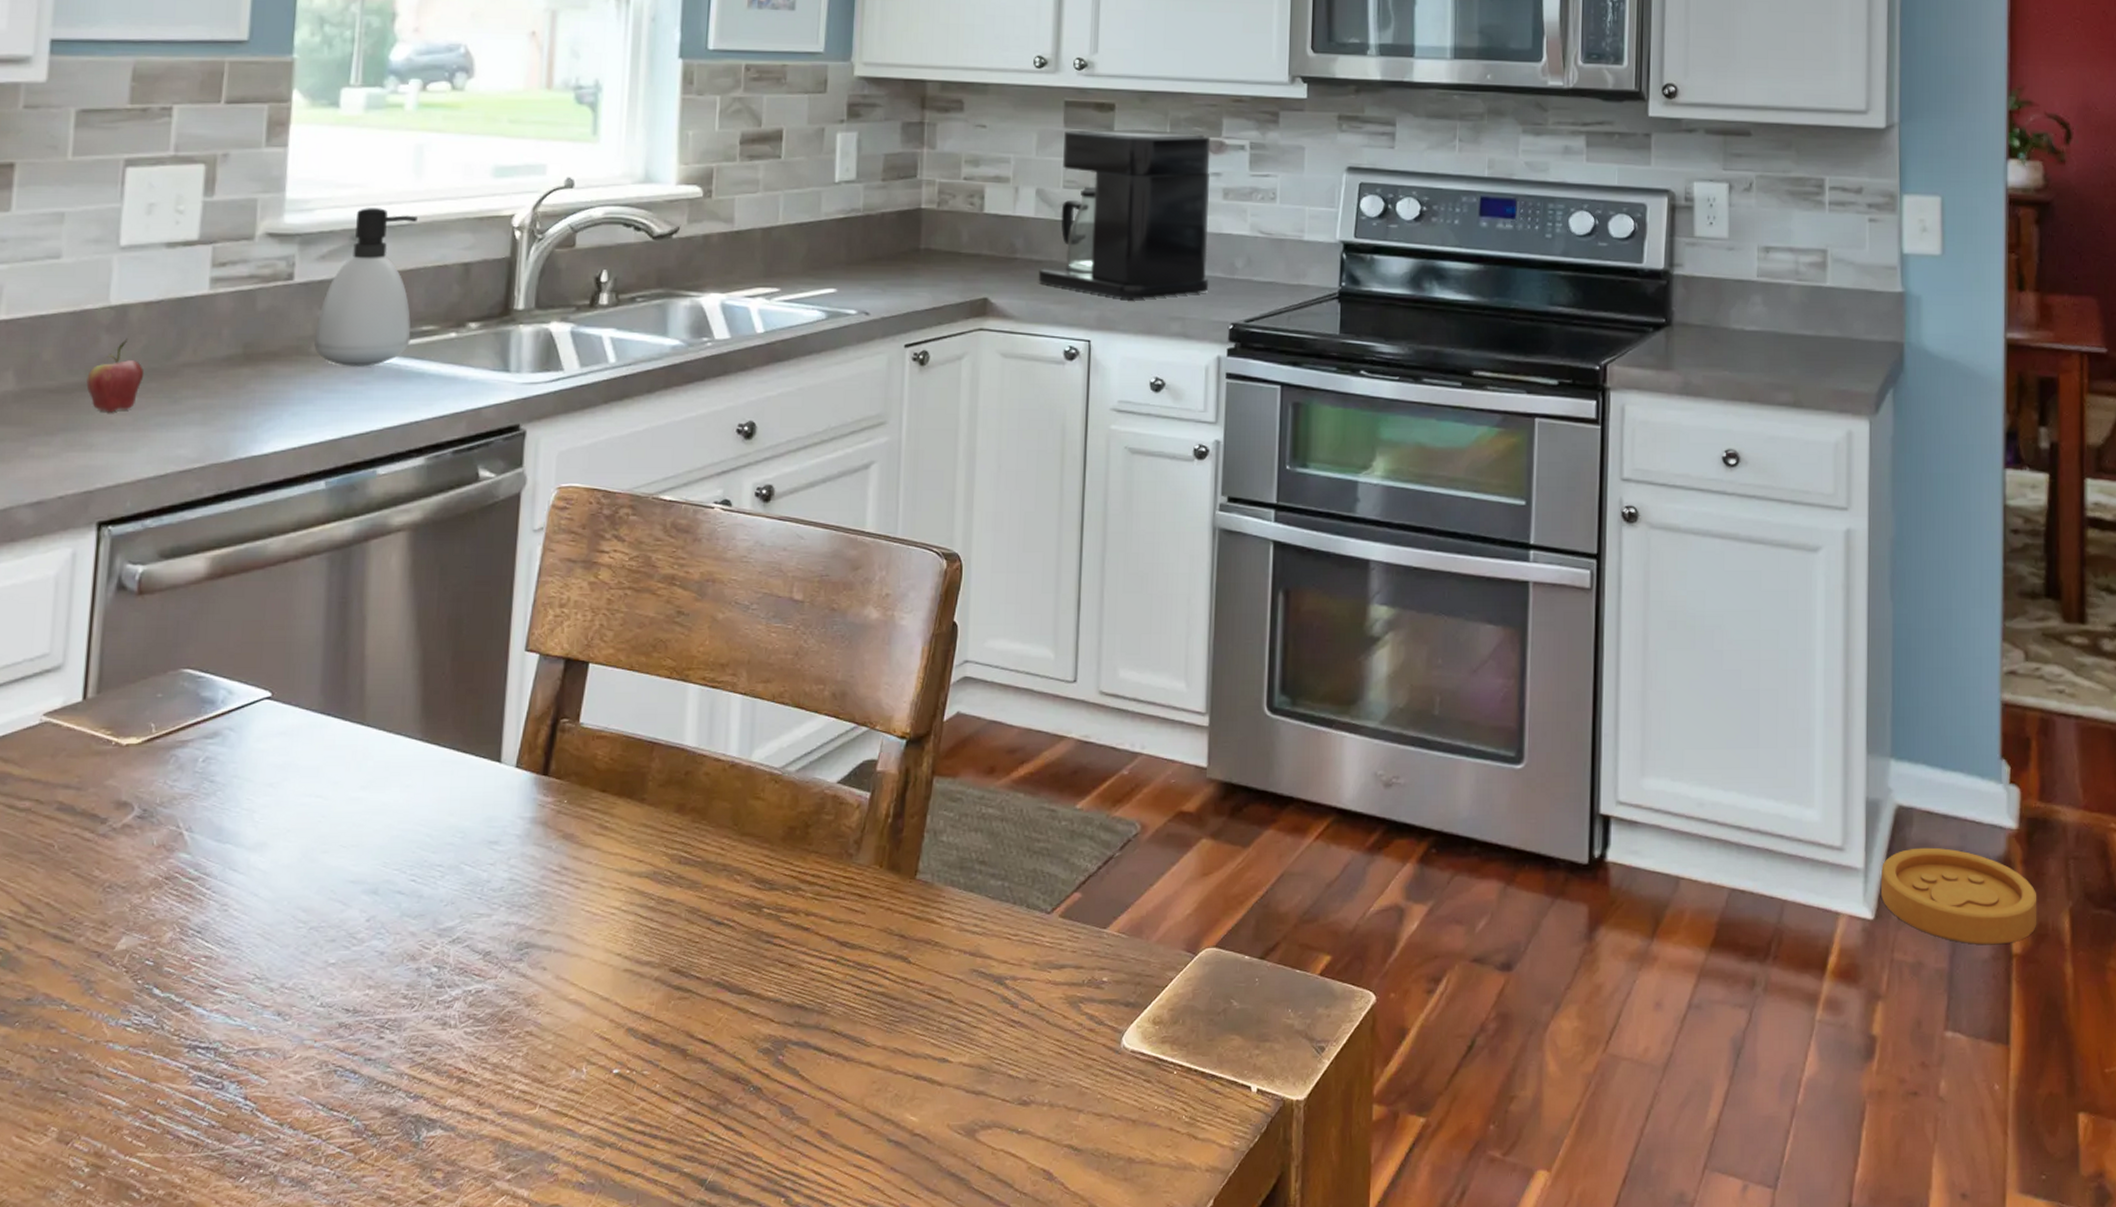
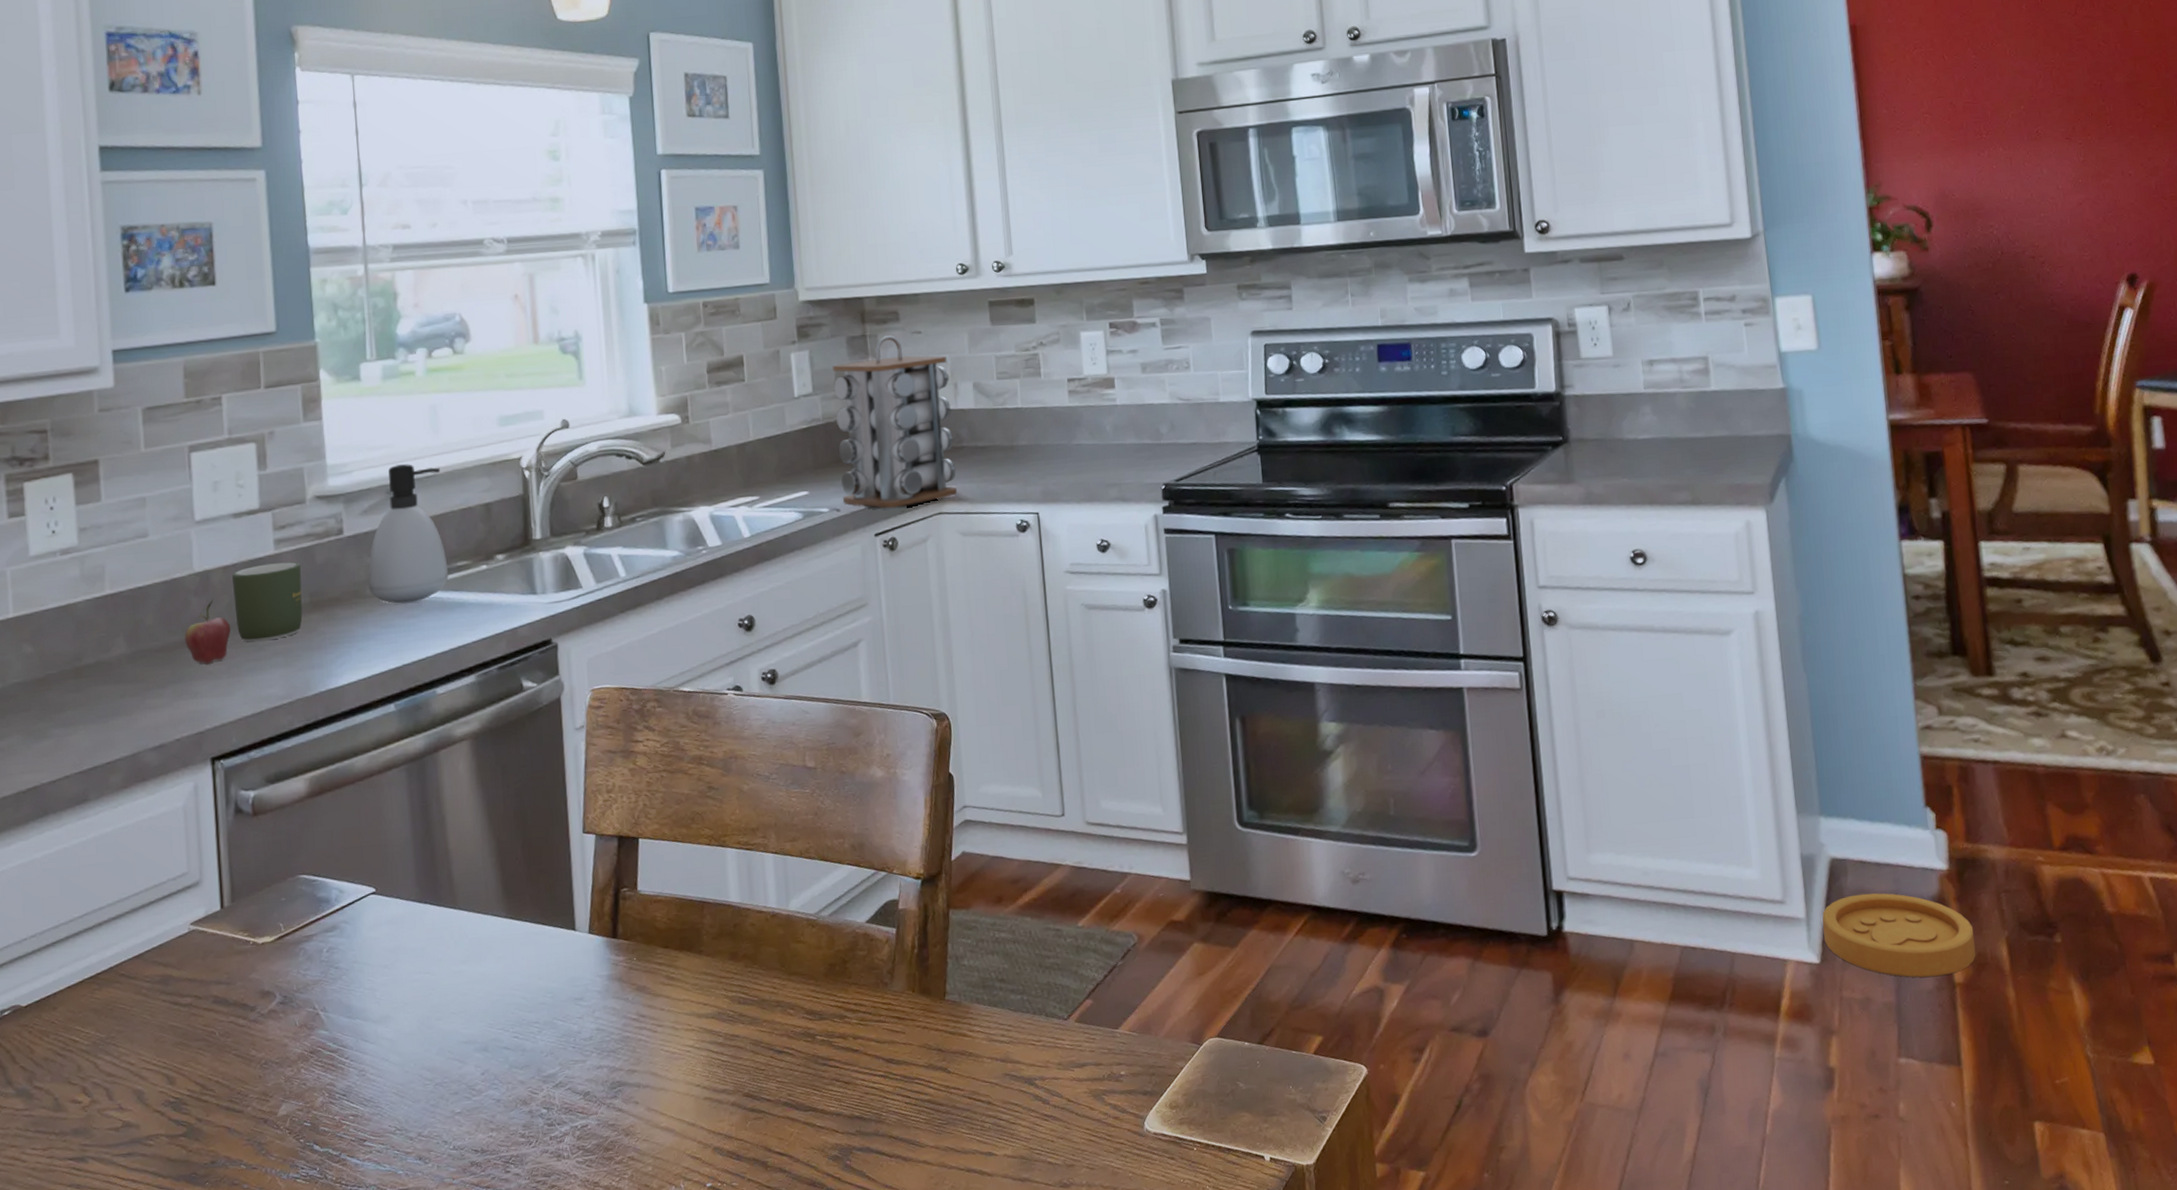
mug: none [151,304,237,393] -> present [232,561,303,642]
spice rack: none [874,126,1010,318] -> present [832,335,957,509]
coffee maker: present [1038,128,1211,300] -> none [984,317,1139,473]

